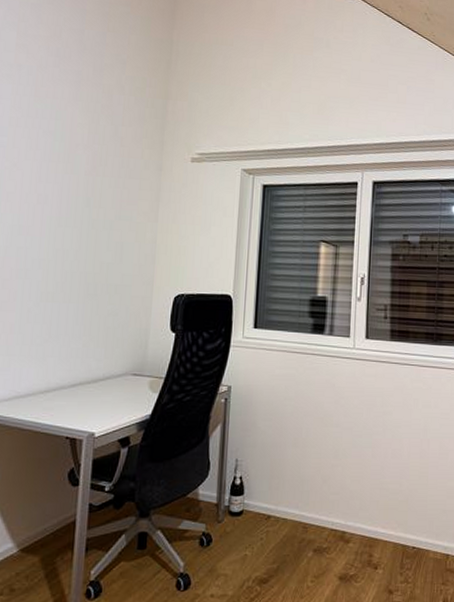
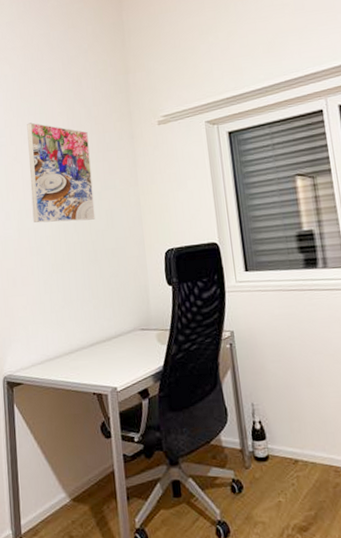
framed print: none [26,127,110,250] -> present [27,122,96,223]

